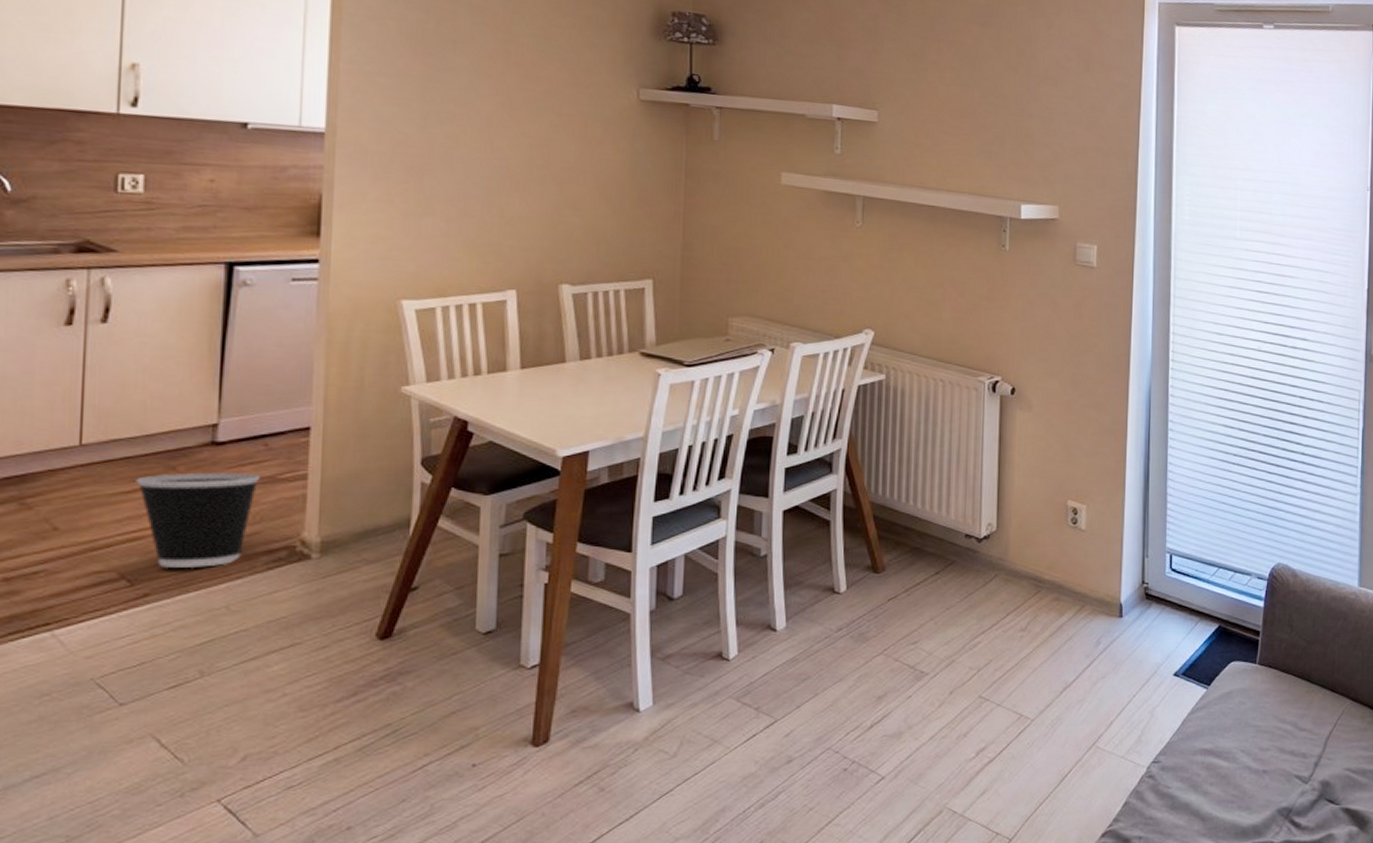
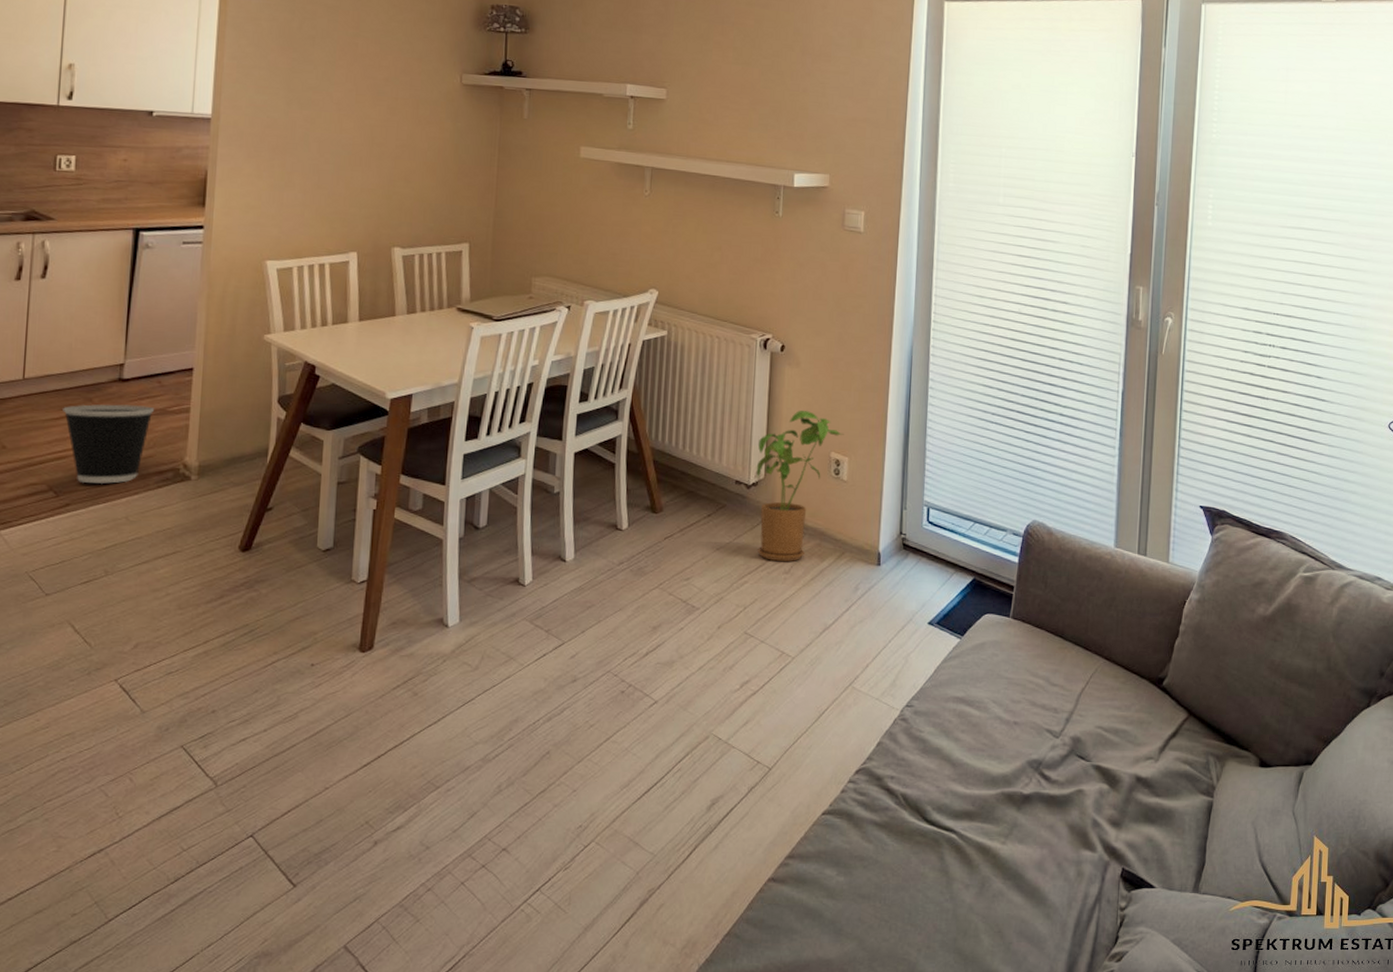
house plant: none [987,457,1081,619] -> present [756,411,844,562]

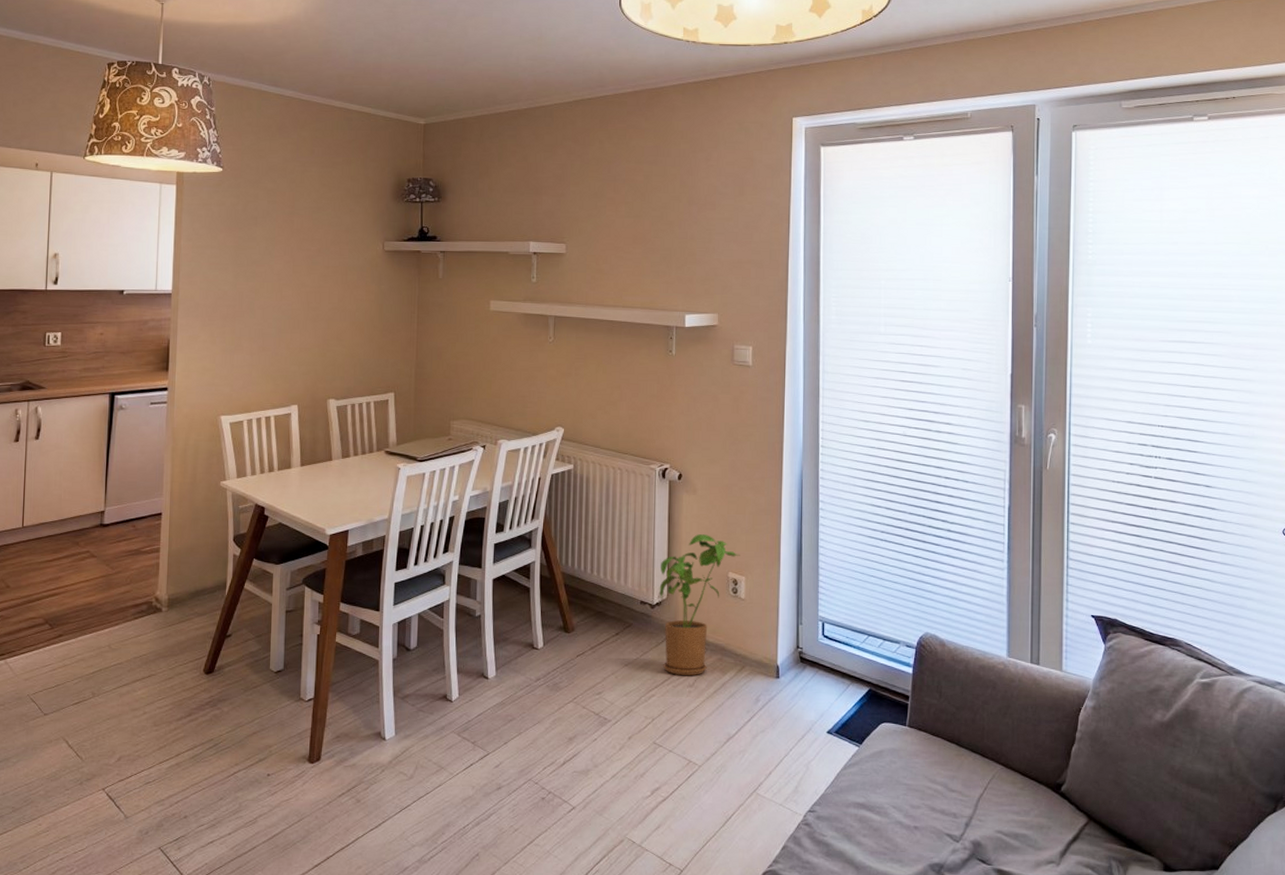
wastebasket: present [63,404,154,484] -> none [55,547,130,616]

